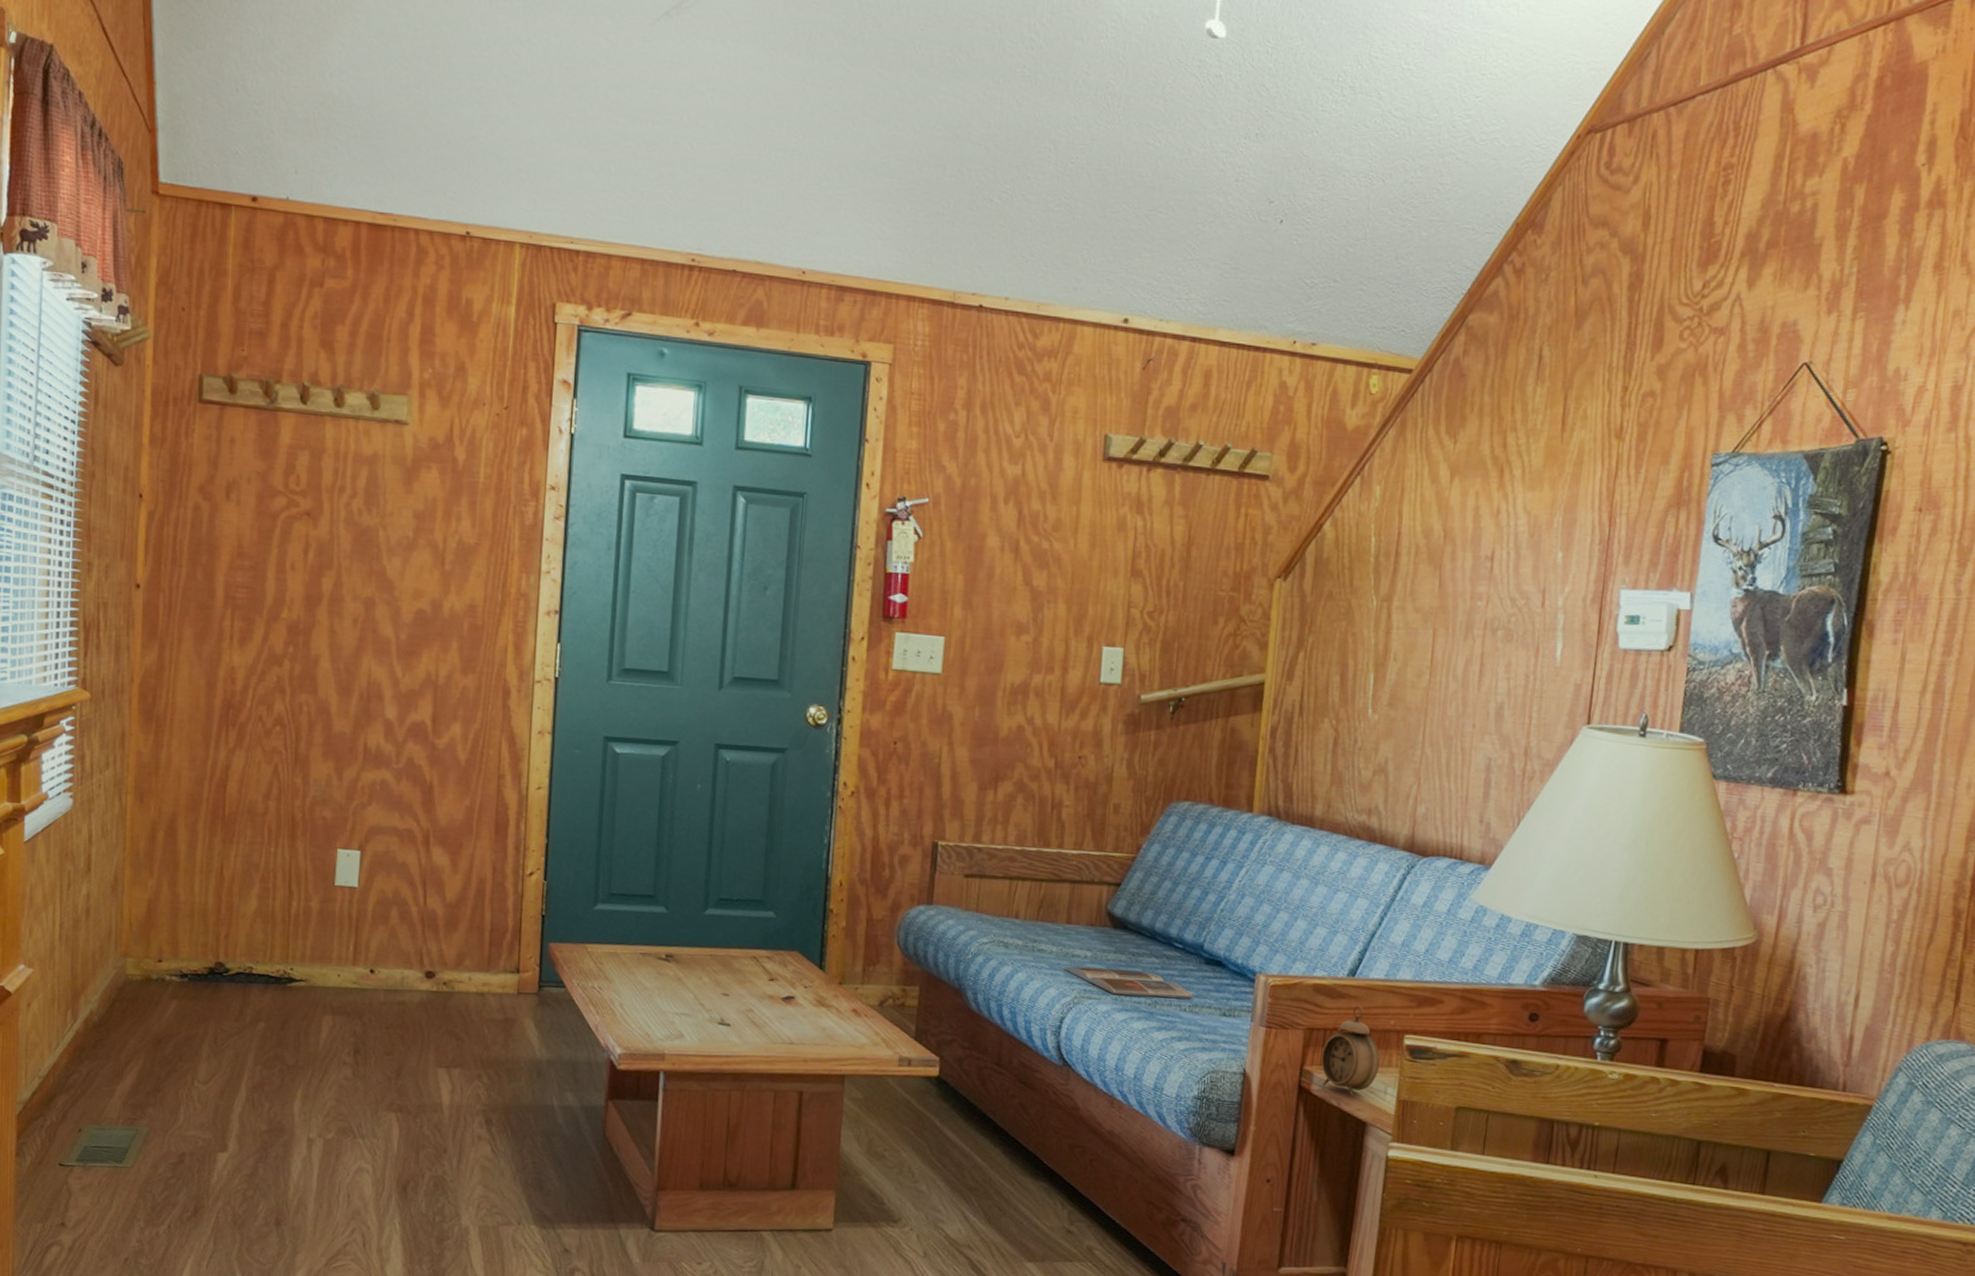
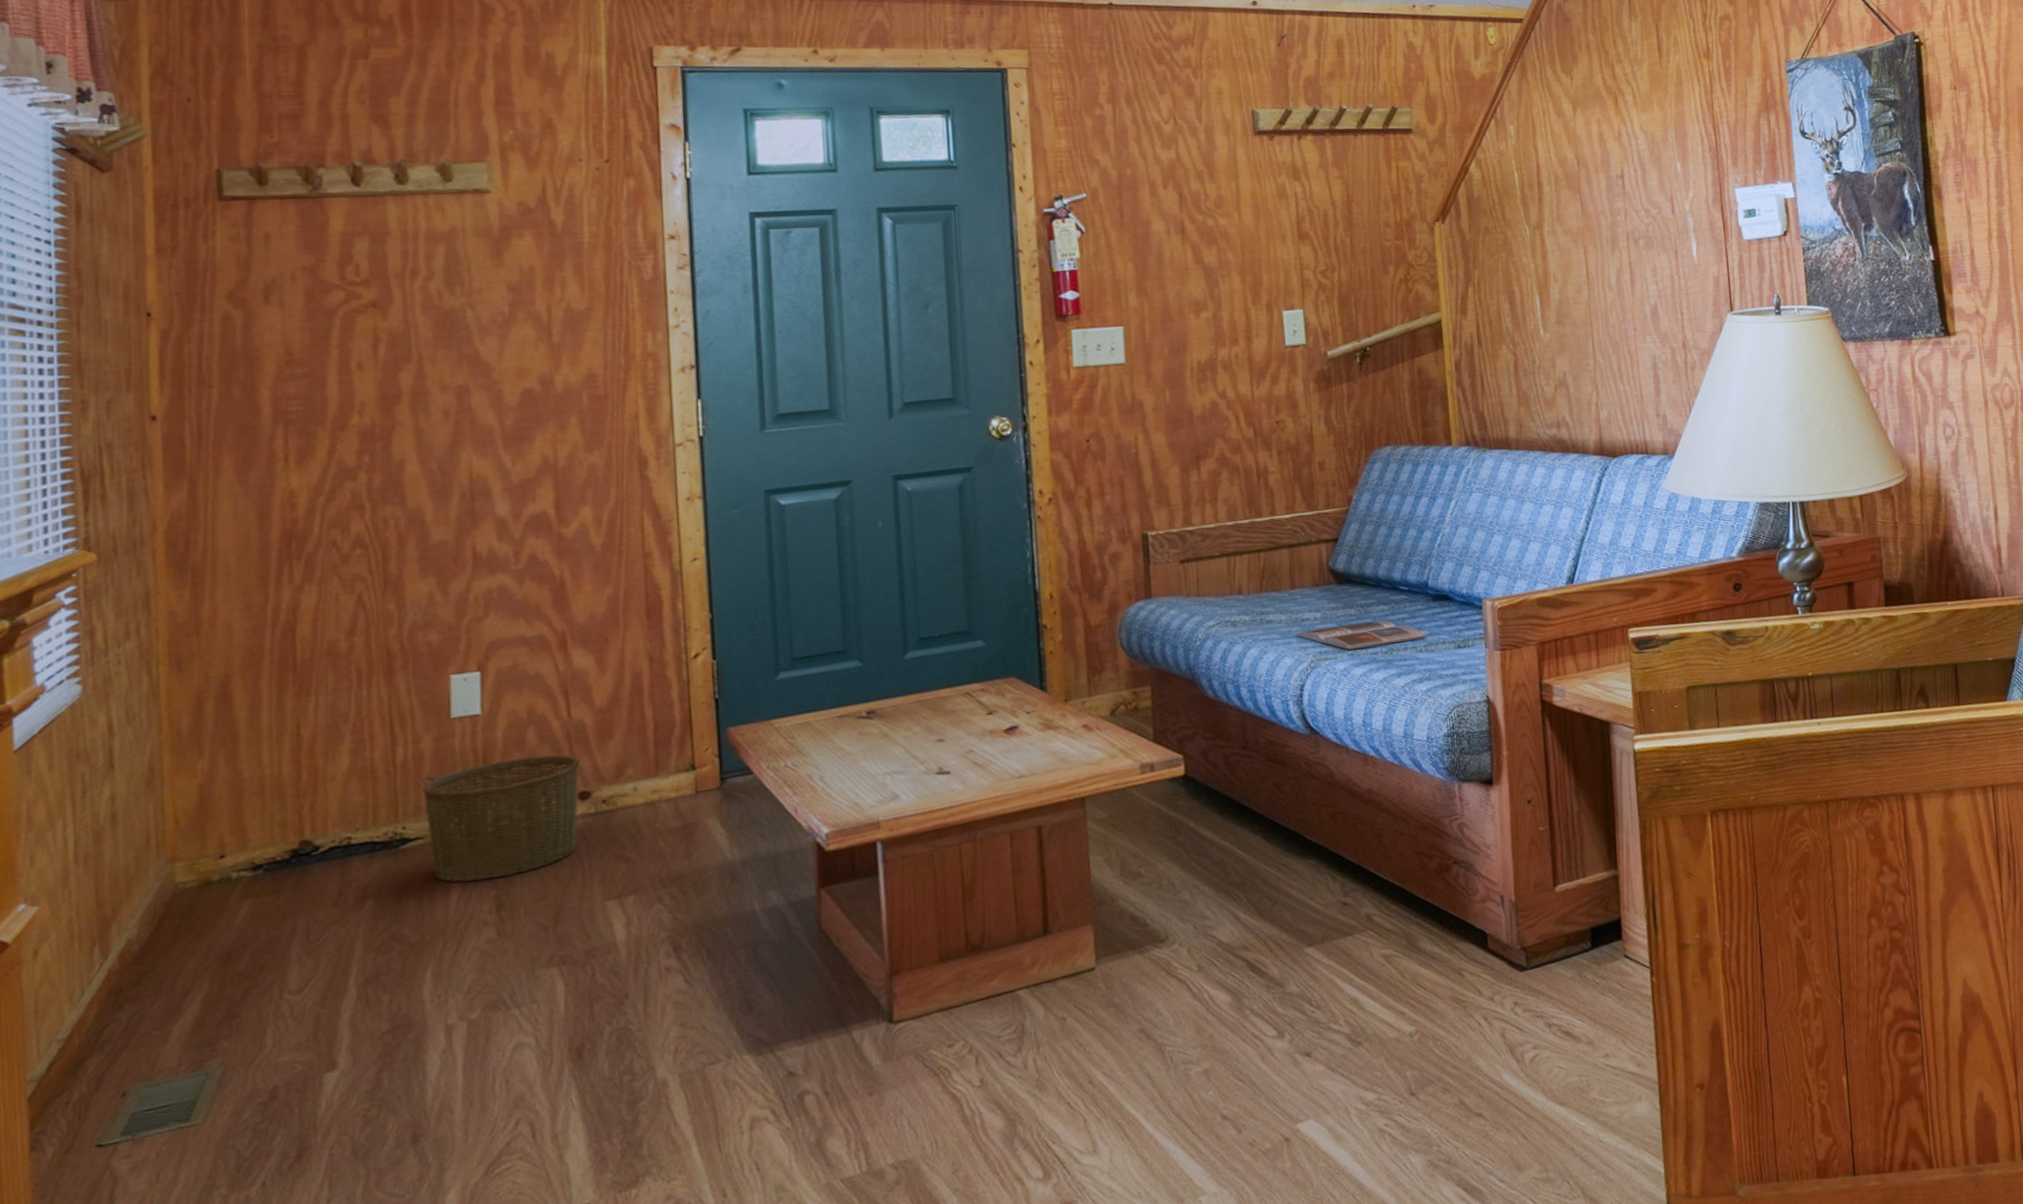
basket: none [308,930,431,1029] -> present [422,754,581,883]
alarm clock: present [1321,1005,1380,1098] -> none [1556,610,1612,701]

